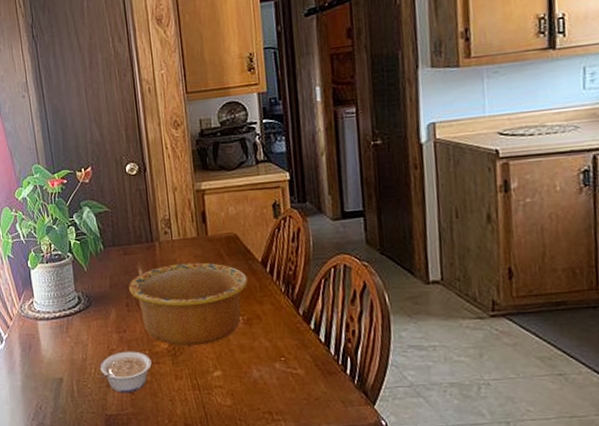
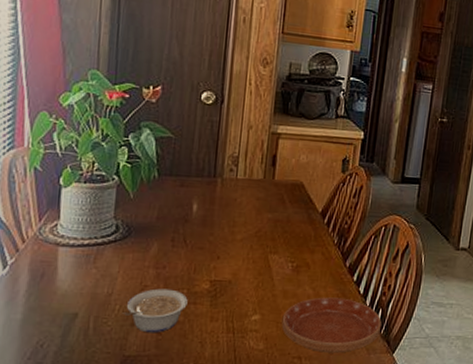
bowl: present [129,262,248,346] -> none [178,203,305,288]
saucer: none [244,348,354,407] -> present [282,297,382,353]

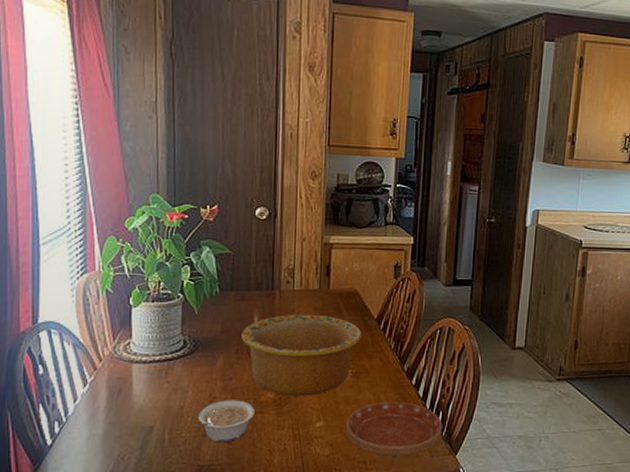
bowl: none [178,203,305,288] -> present [241,314,362,396]

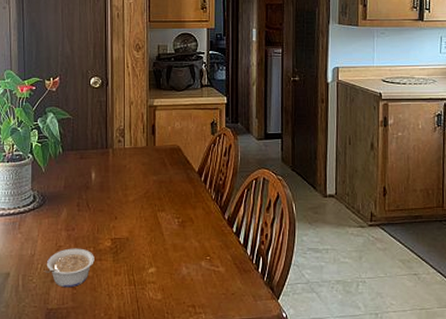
bowl: present [241,314,362,396] -> none [82,169,185,244]
saucer: present [345,402,442,456] -> none [175,248,263,301]

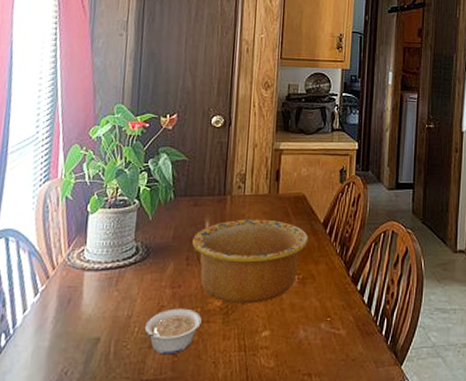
bowl: none [82,169,185,244] -> present [192,219,308,304]

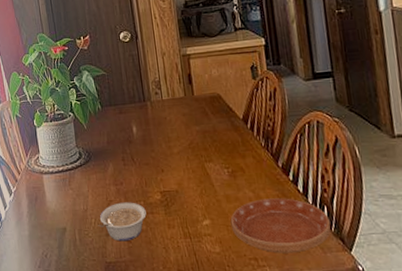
bowl: present [192,219,308,304] -> none [124,120,231,197]
saucer: none [291,309,387,368] -> present [230,198,331,253]

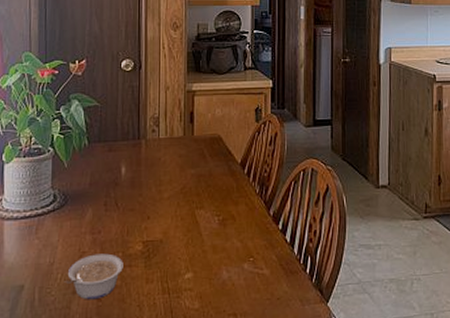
saucer: present [230,198,331,253] -> none [214,248,312,308]

